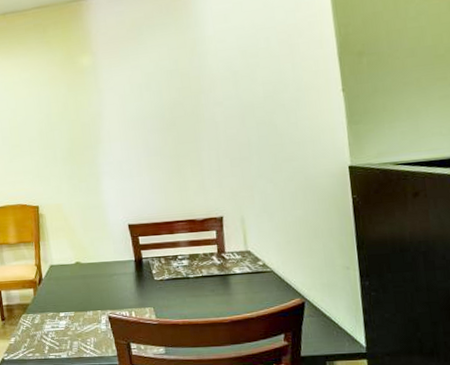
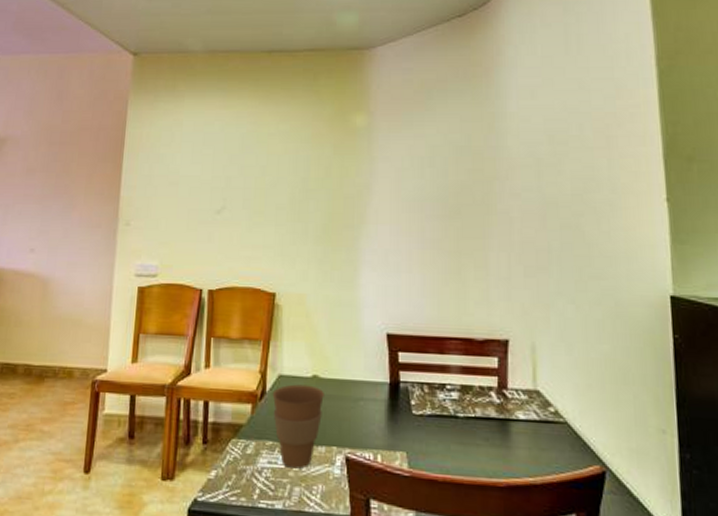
cup: none [47,269,87,329] -> present [272,384,324,469]

